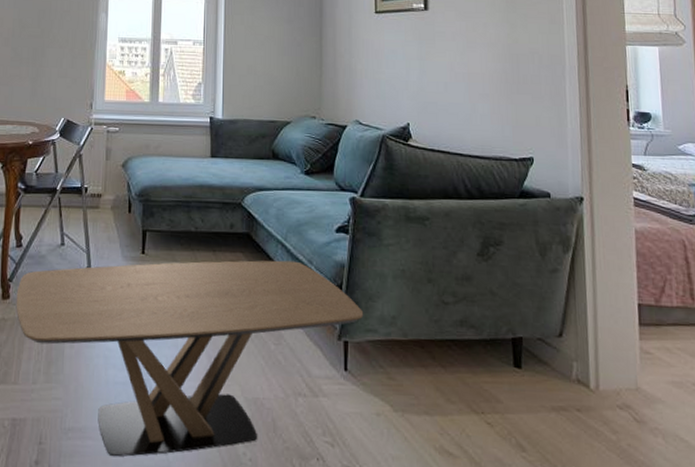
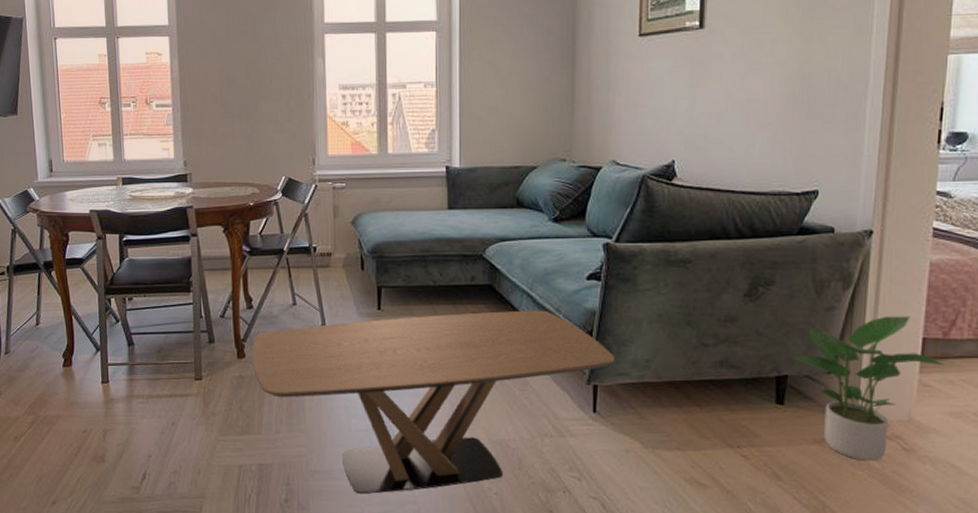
potted plant: none [521,280,661,433] -> present [789,316,945,461]

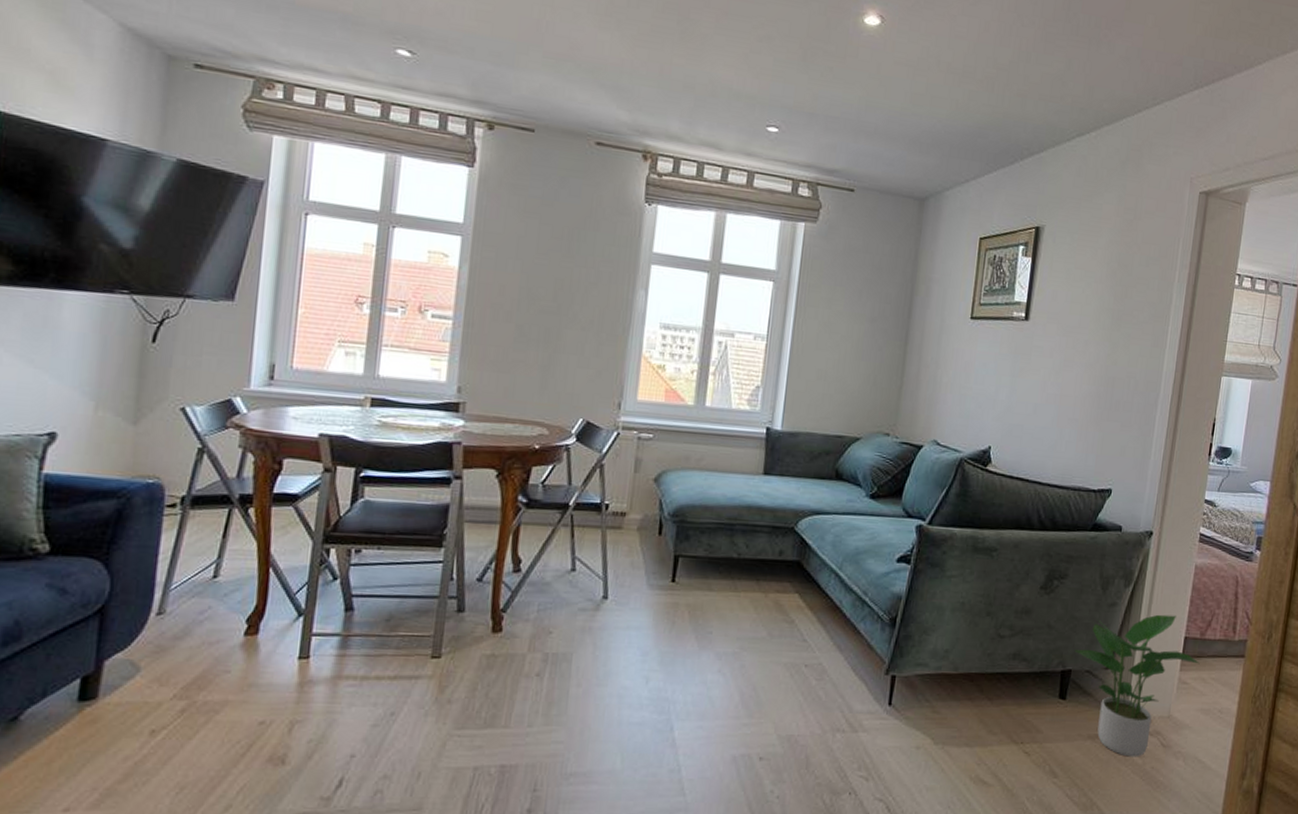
coffee table: present [251,310,615,494] -> none [509,591,916,801]

